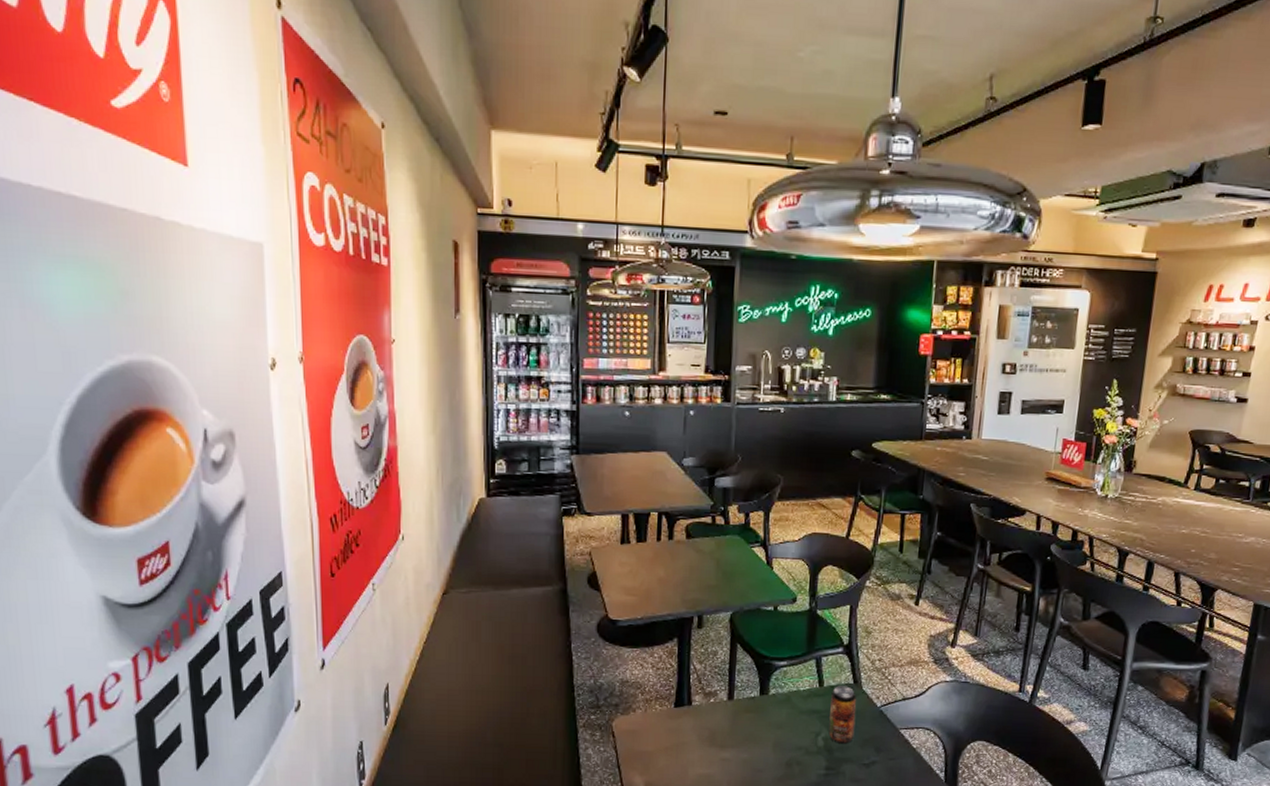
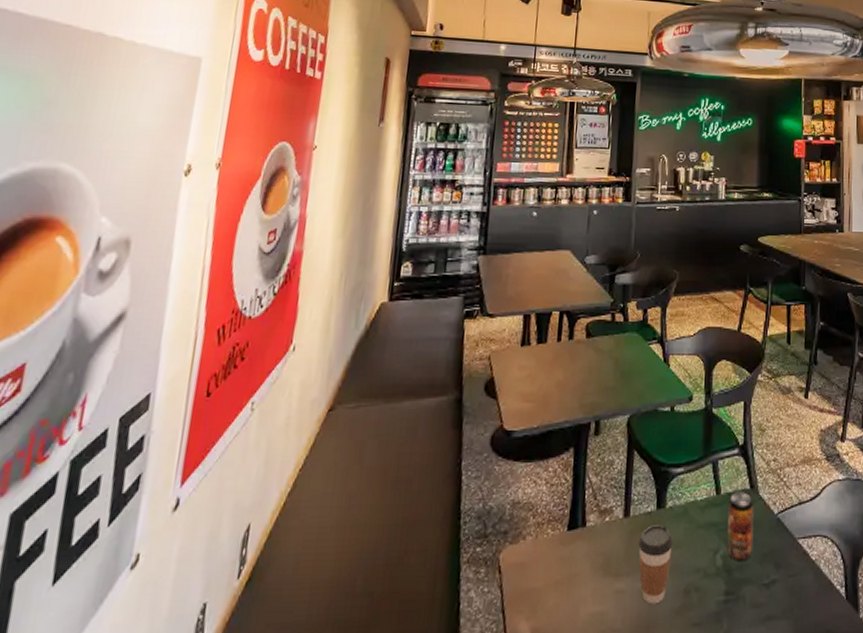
coffee cup: none [742,708,776,772] -> present [638,525,673,604]

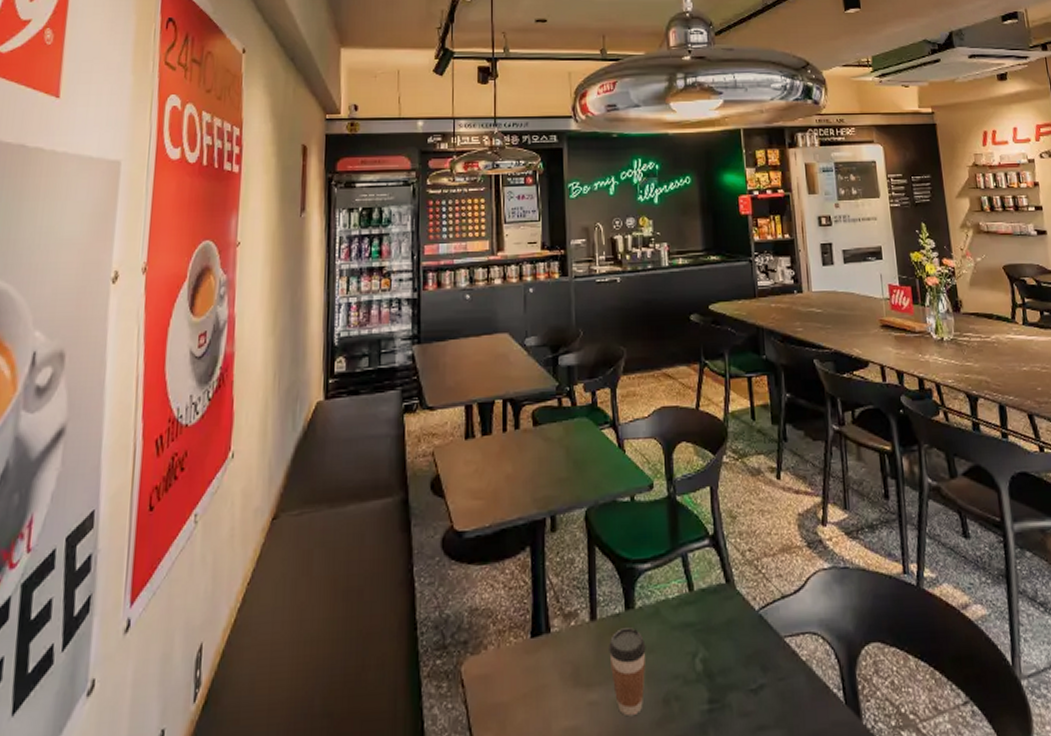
beverage can: present [727,492,754,561] -> none [703,587,735,665]

